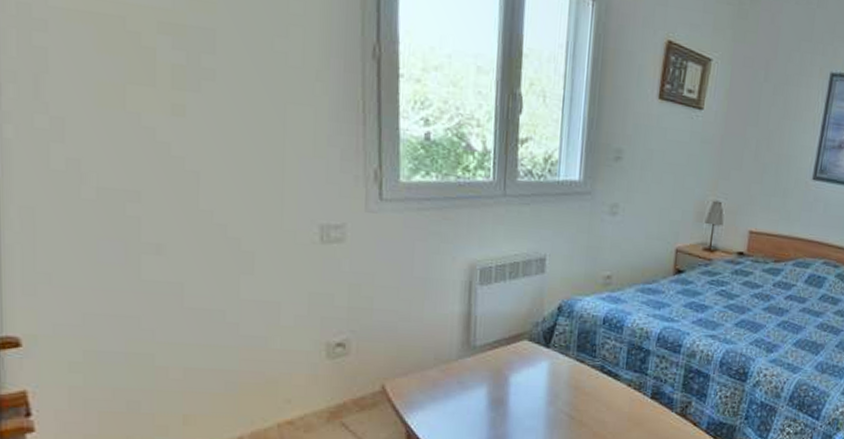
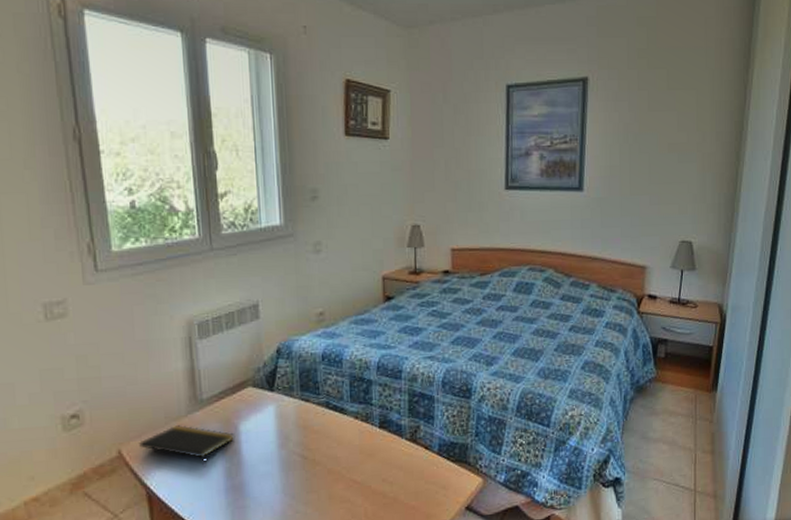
notepad: none [404,367,503,414] -> present [139,424,234,467]

